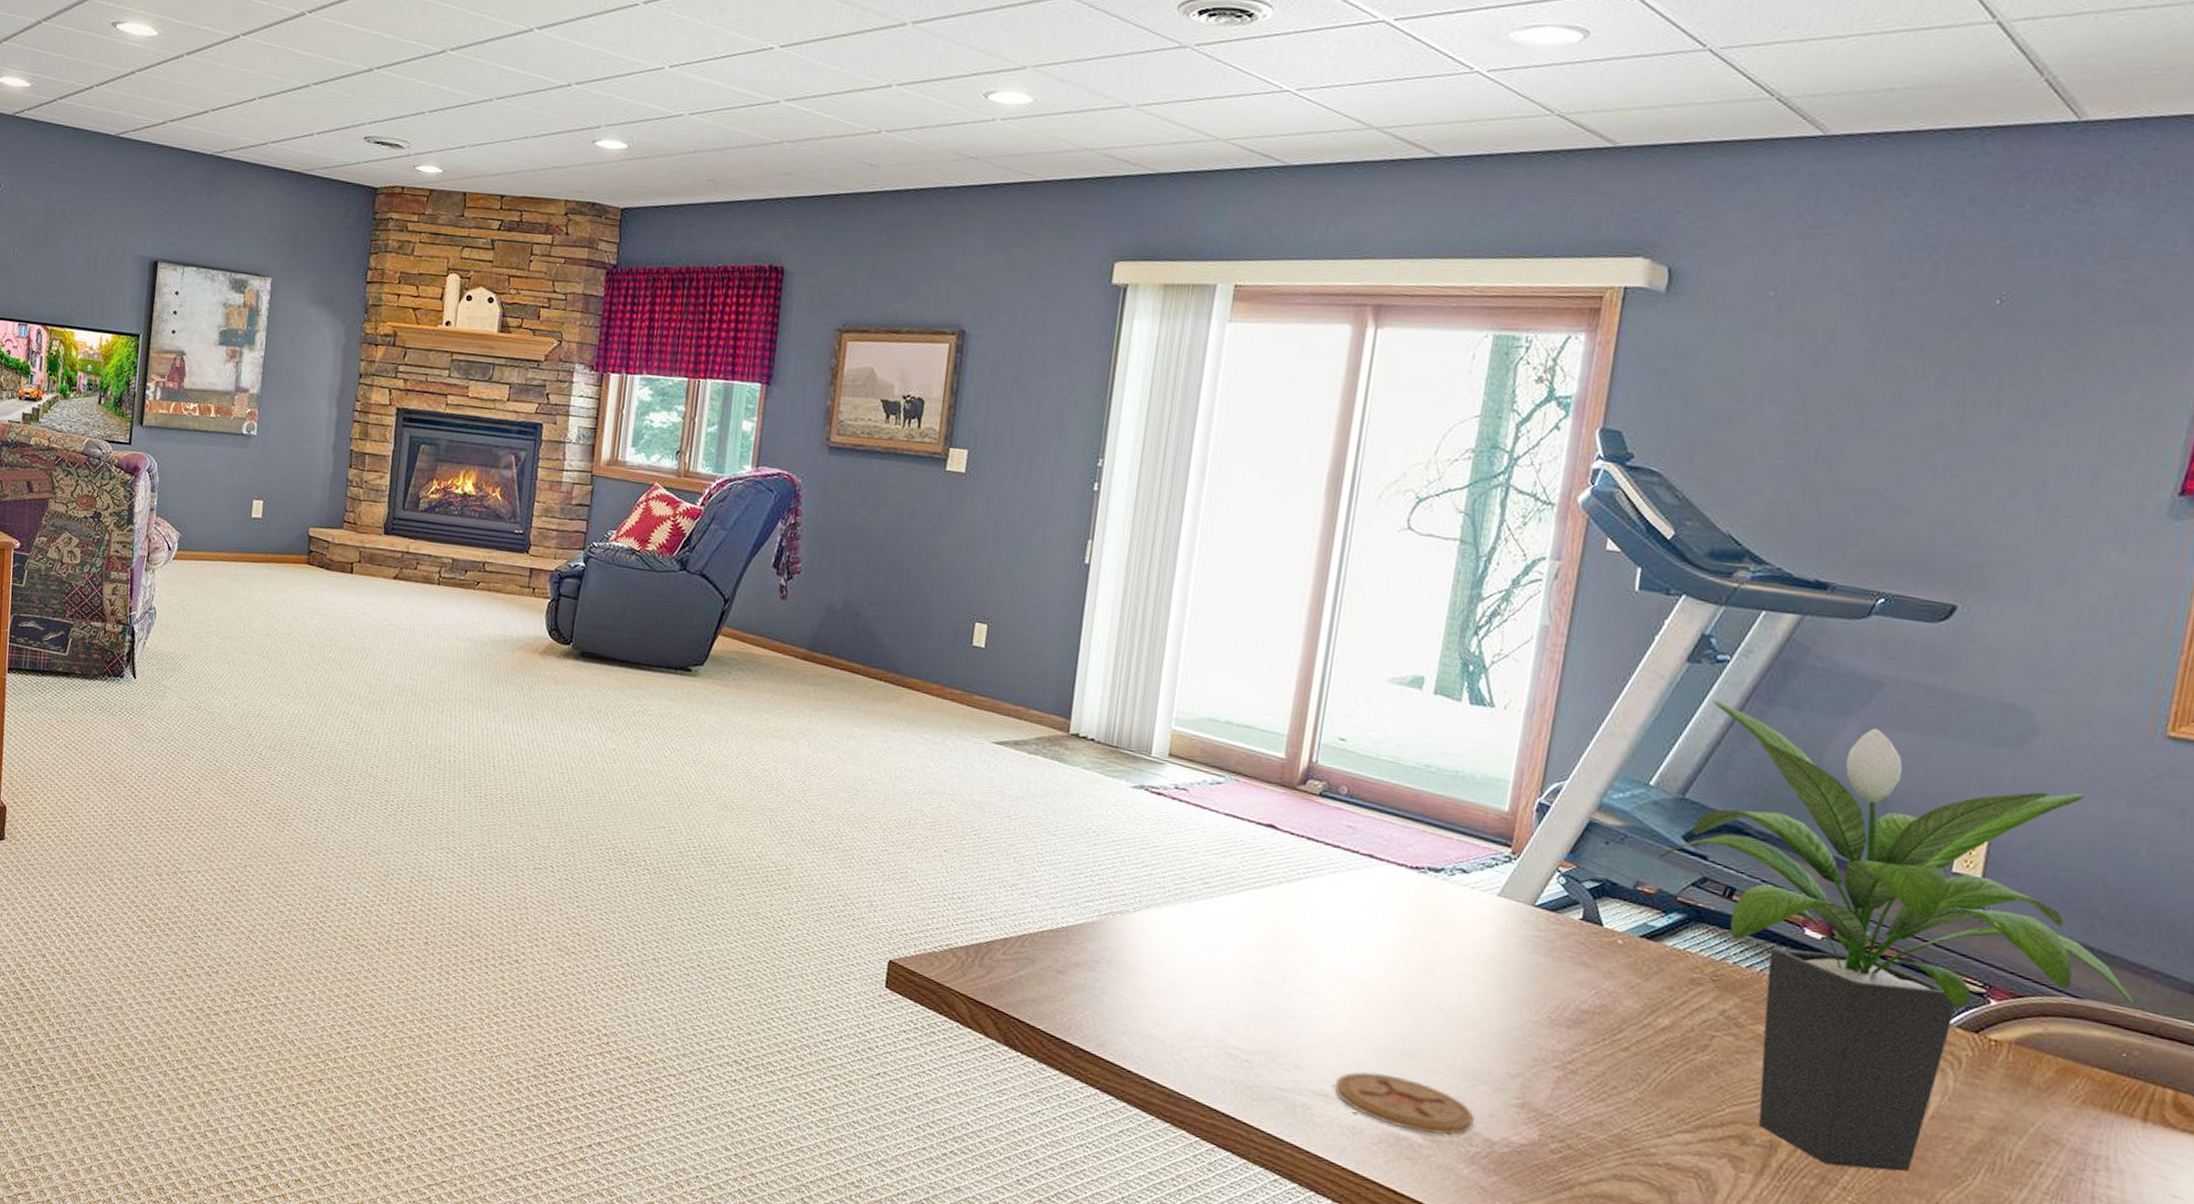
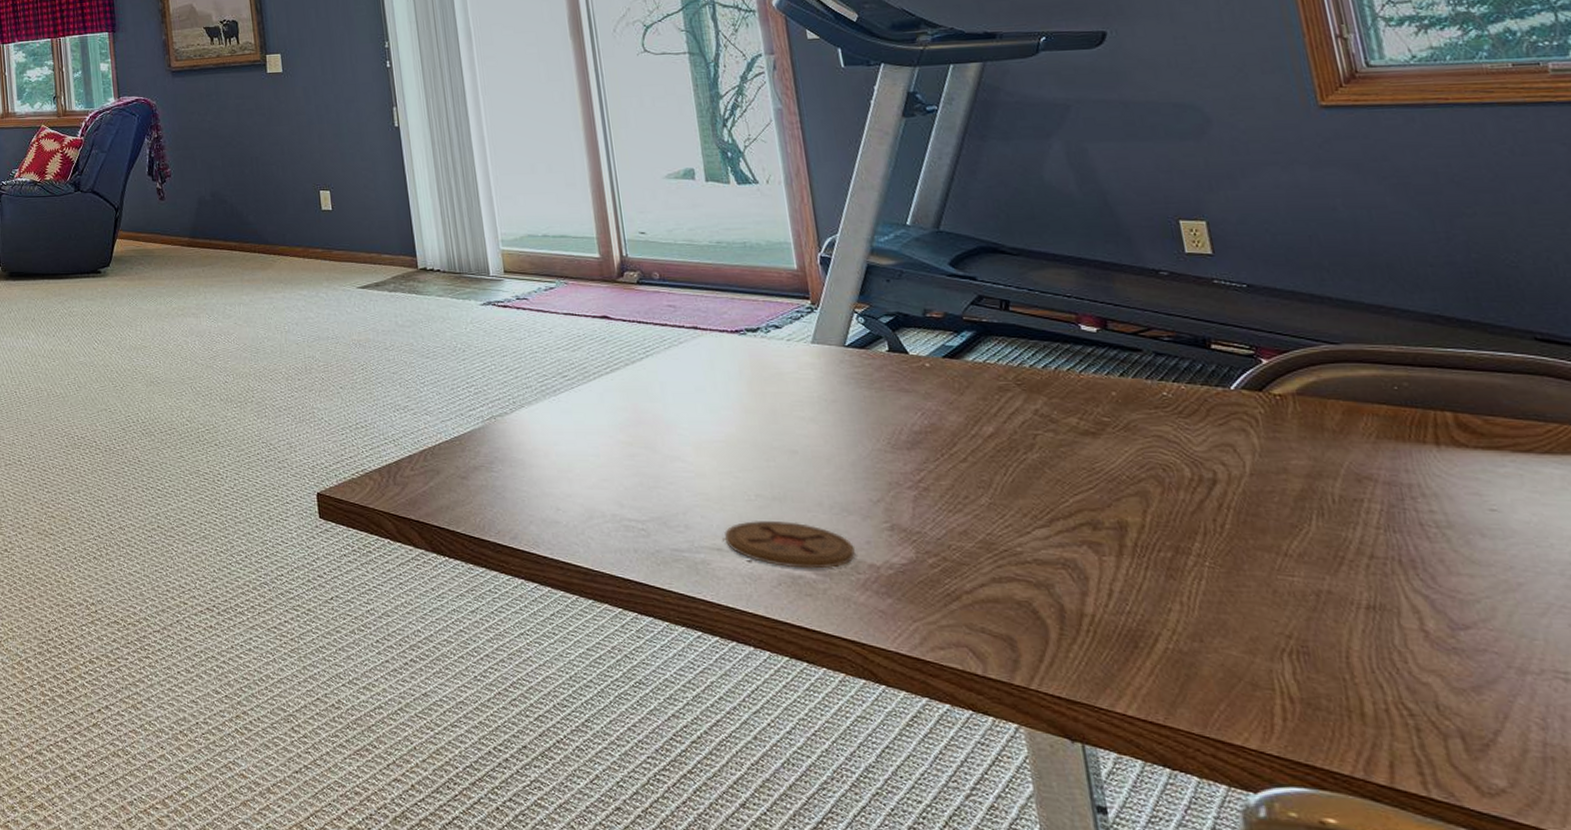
potted plant: present [1657,699,2134,1172] -> none [934,143,1386,536]

